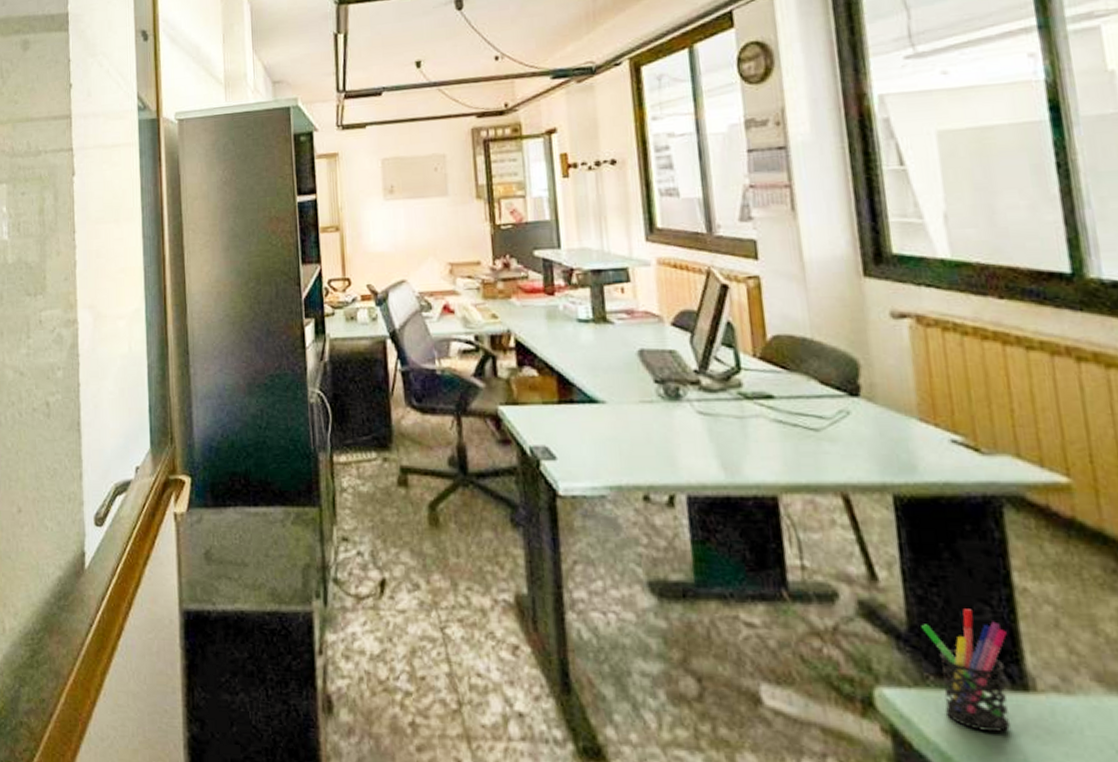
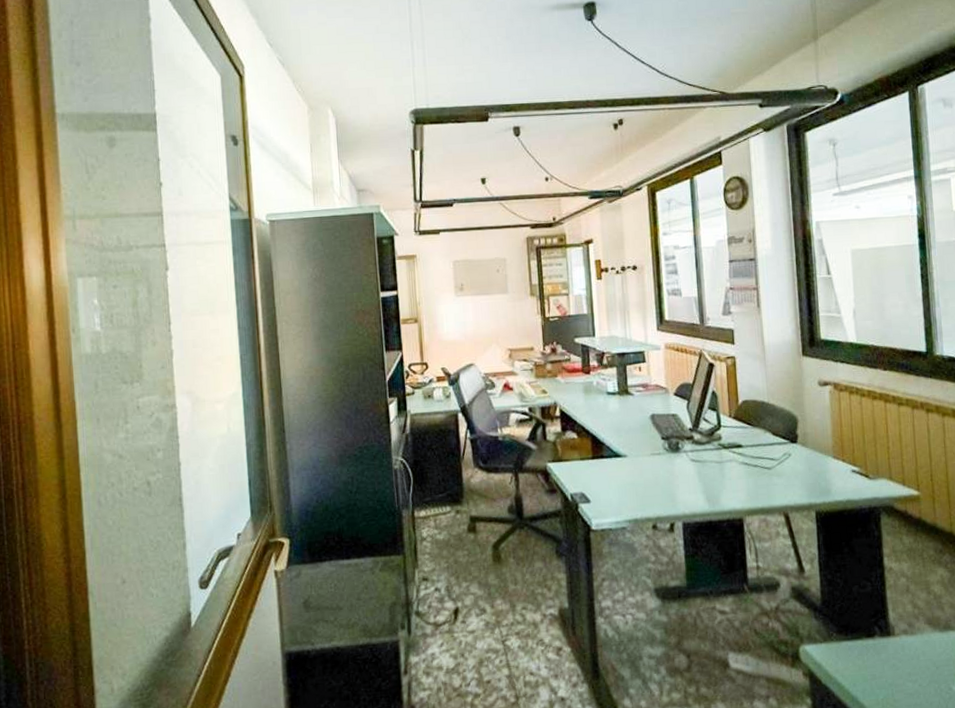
pen holder: present [921,609,1011,732] -> none [829,585,879,666]

